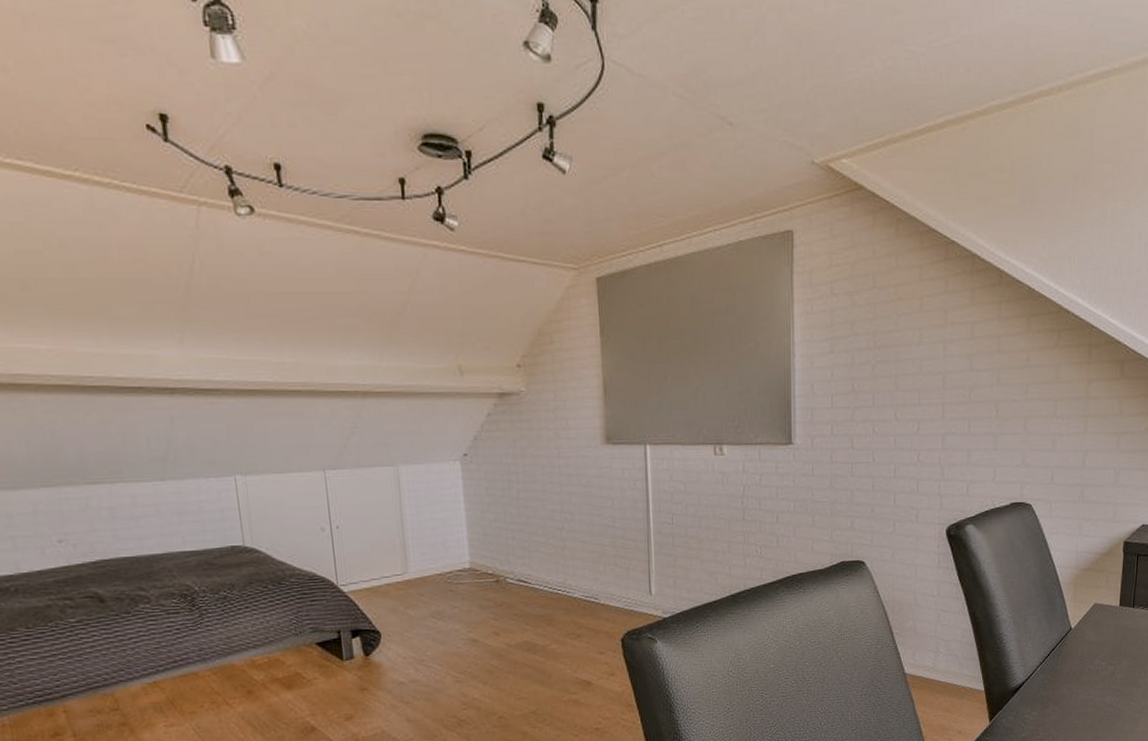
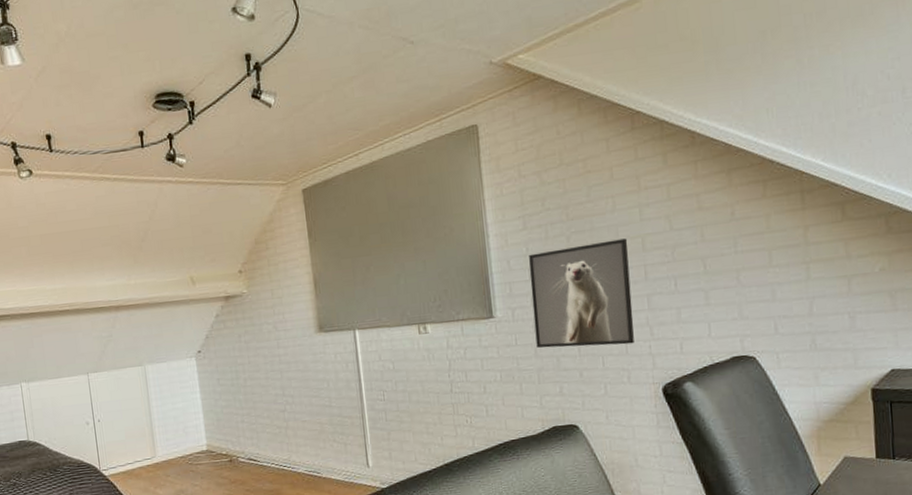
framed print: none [832,374,930,483] -> present [529,238,634,348]

